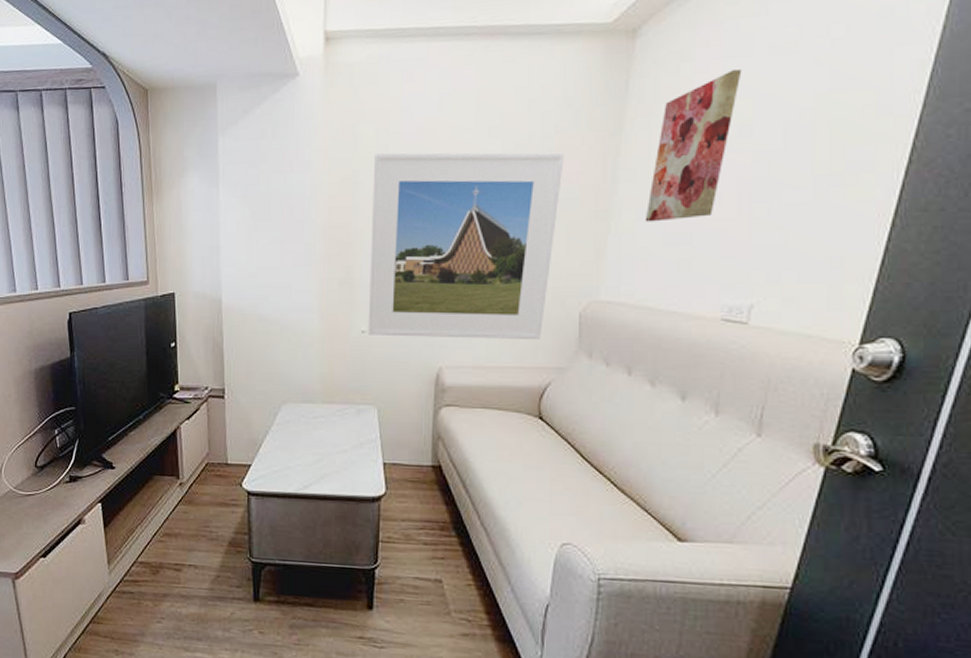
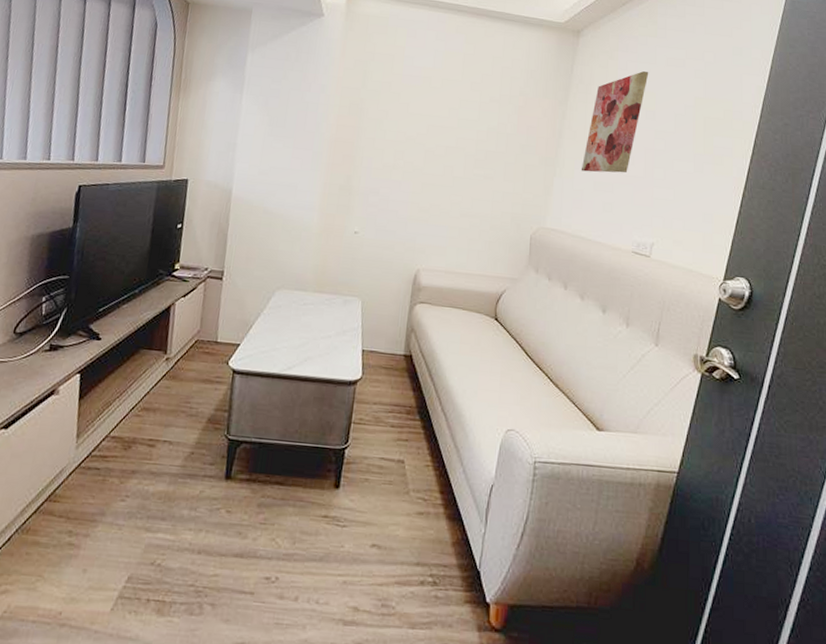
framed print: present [367,152,564,340] -> none [359,88,525,255]

